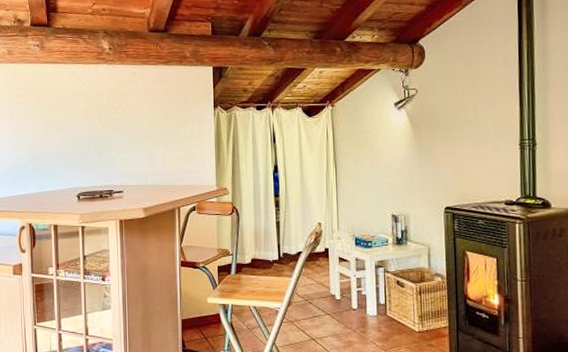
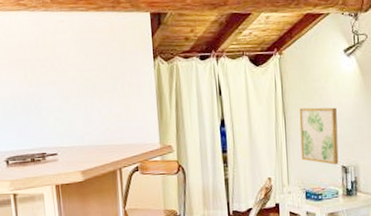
wall art: none [350,157,389,213] -> present [299,107,339,165]

